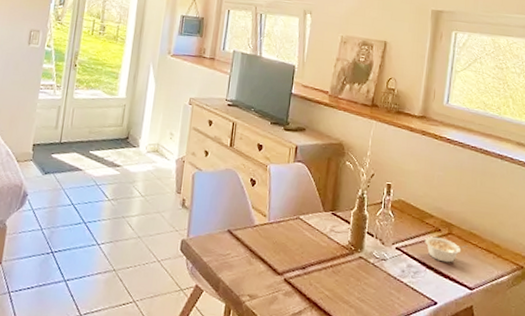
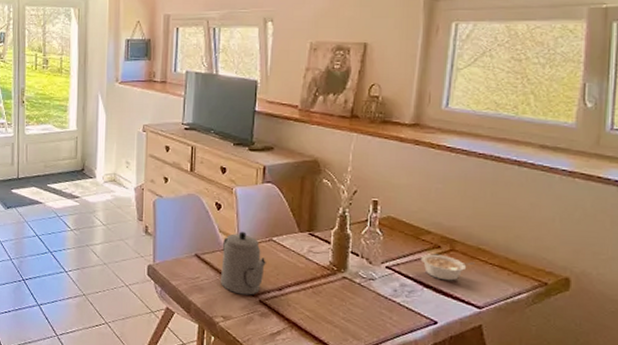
teapot: none [250,208,293,274] -> present [221,231,266,295]

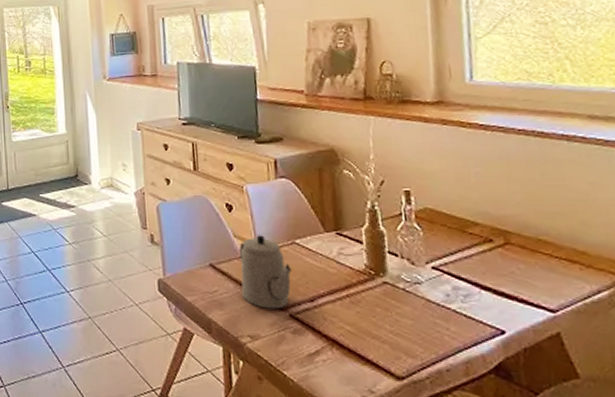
legume: present [420,254,475,281] -> none [471,249,538,280]

